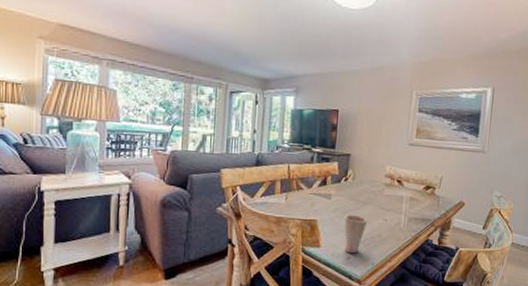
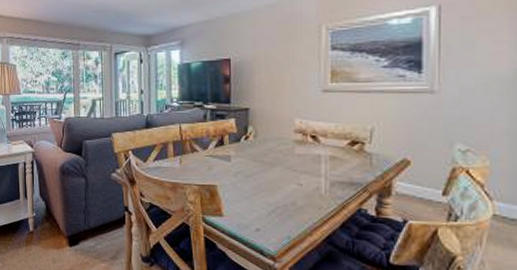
cup: present [344,214,368,254] -> none [248,178,278,225]

